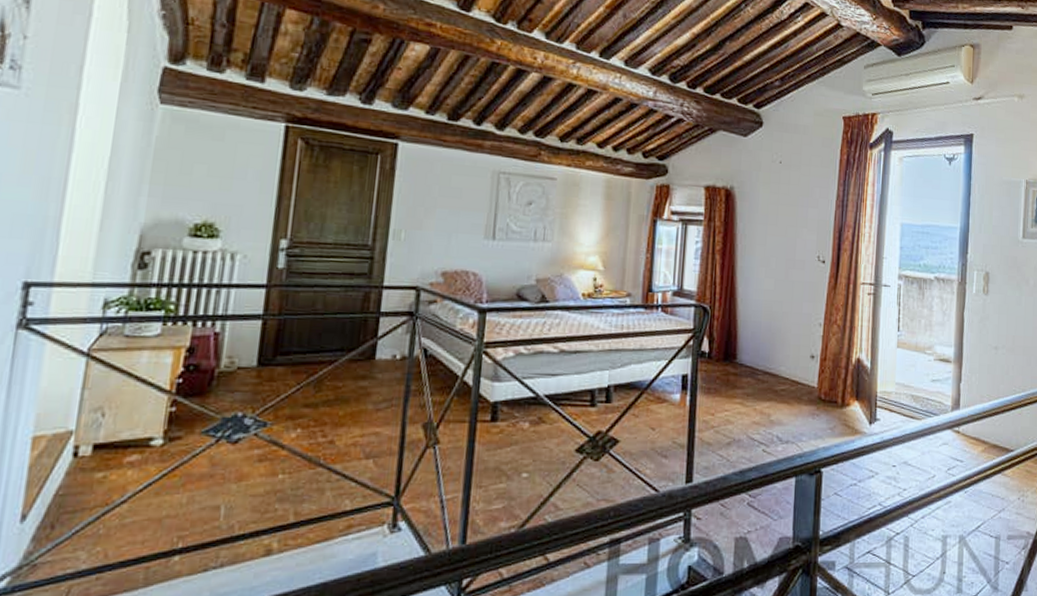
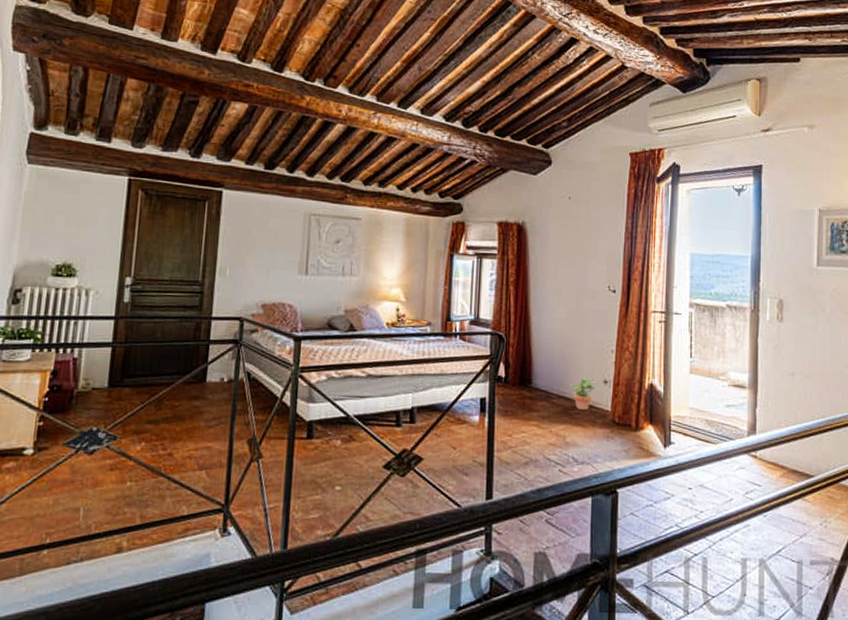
potted plant: none [774,352,805,387] -> present [568,378,598,411]

